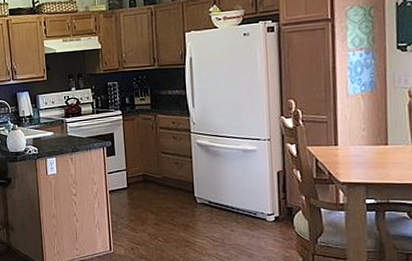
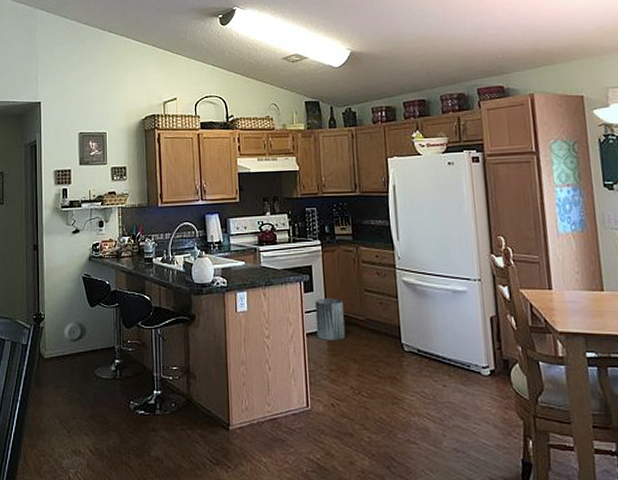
trash can: none [116,160,145,196] -> present [314,298,346,340]

